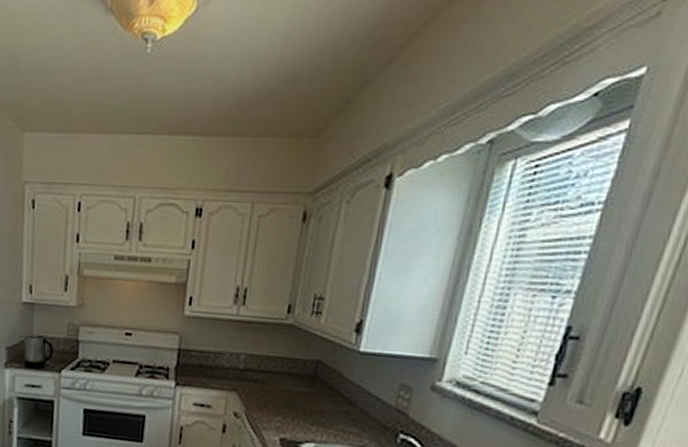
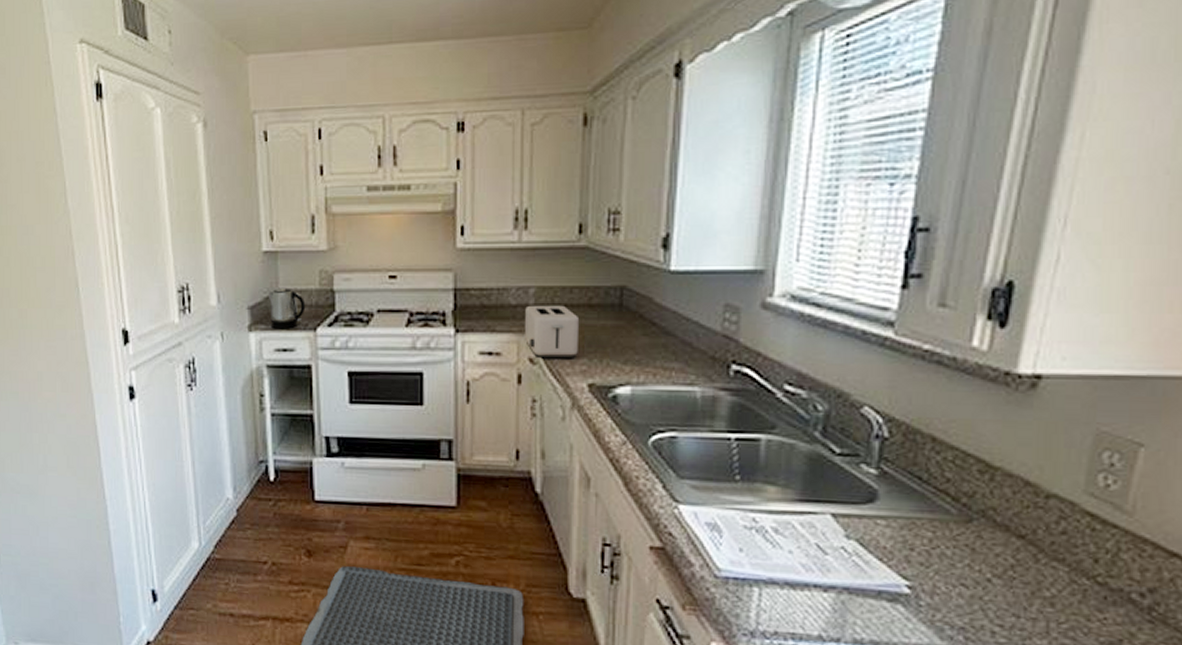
toaster: none [232,368,280,417] -> present [525,305,580,359]

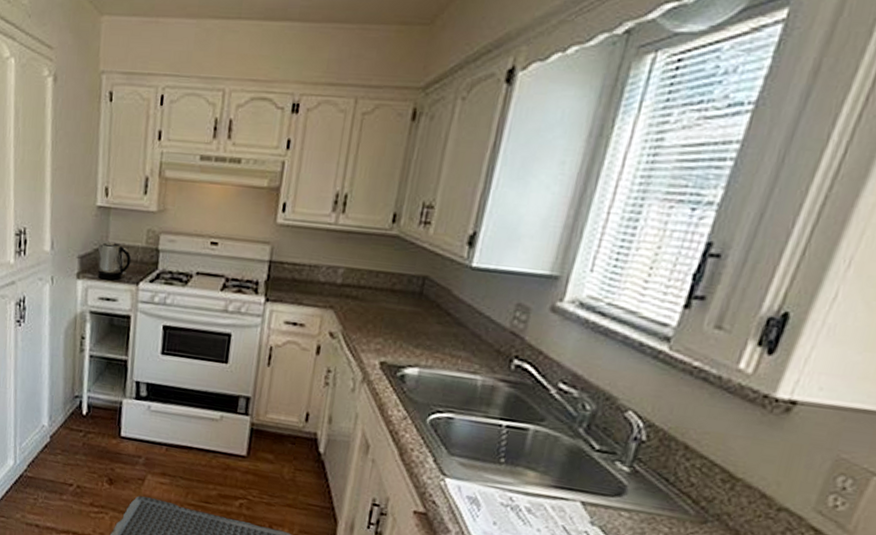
toaster: present [525,305,580,359] -> none [328,284,381,338]

